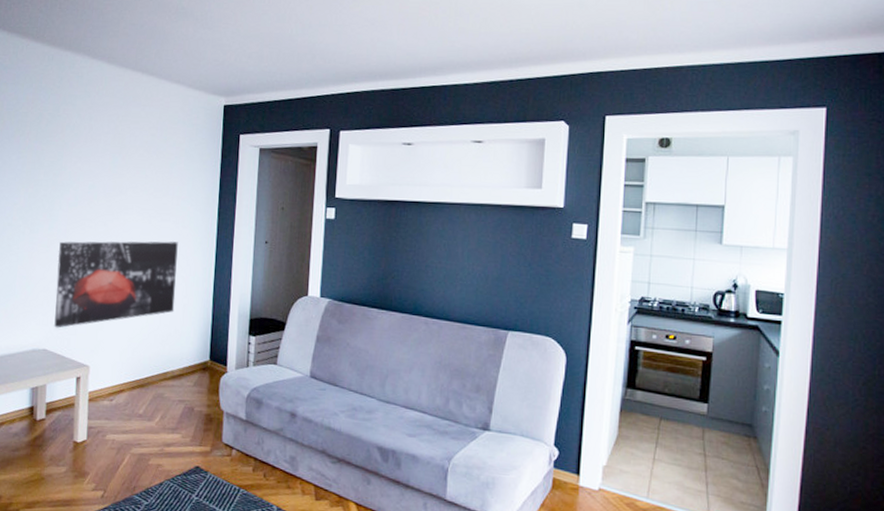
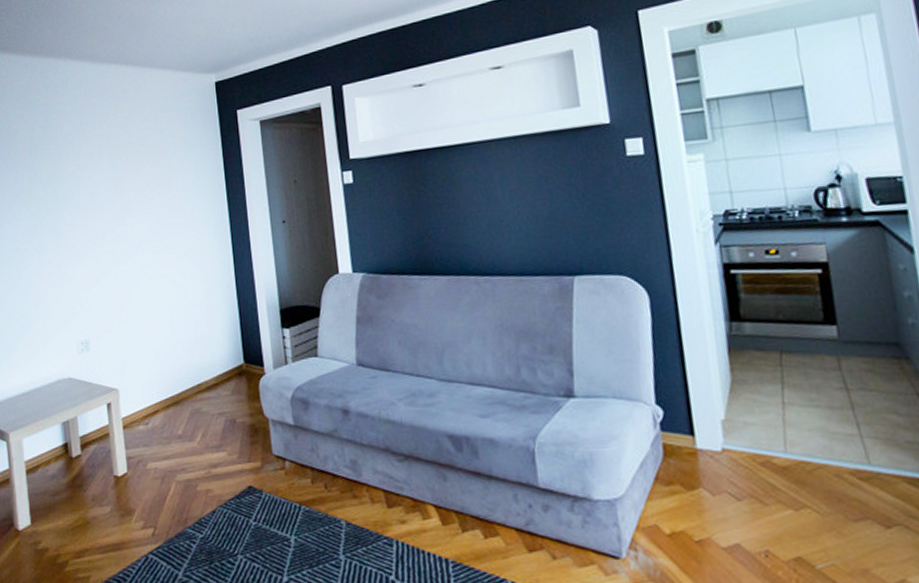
wall art: present [54,241,178,328] -> none [69,238,198,353]

